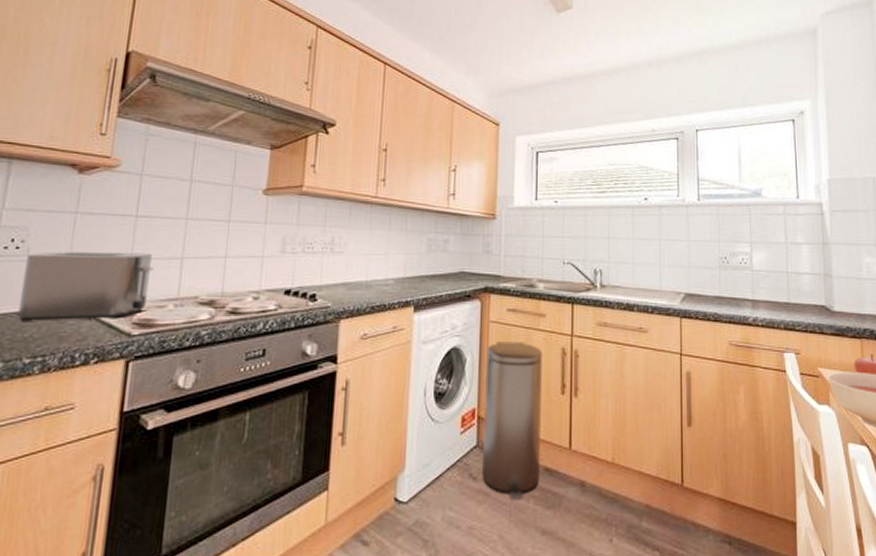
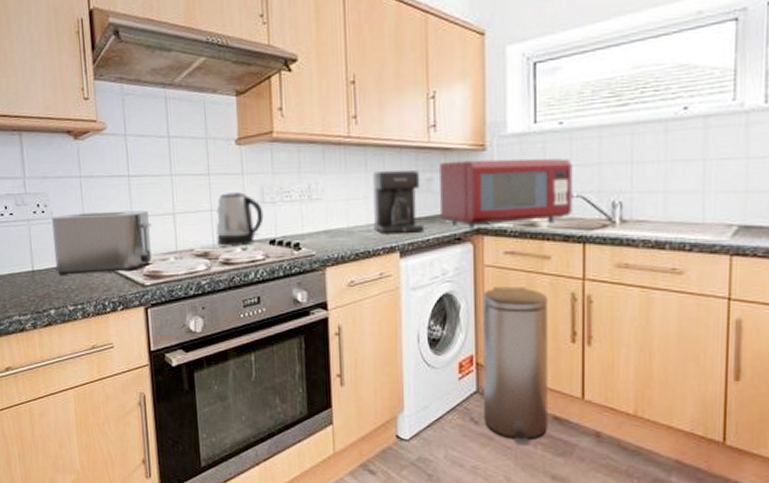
kettle: none [226,240,282,295] -> present [215,192,264,246]
coffee maker: none [391,231,439,289] -> present [373,170,425,235]
microwave: none [454,226,564,287] -> present [440,158,573,228]

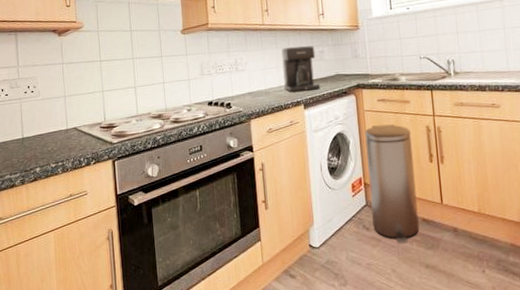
toaster: present [51,210,152,276] -> none [39,85,118,141]
kettle: present [215,192,264,246] -> none [166,68,203,109]
microwave: present [440,158,573,228] -> none [328,32,422,85]

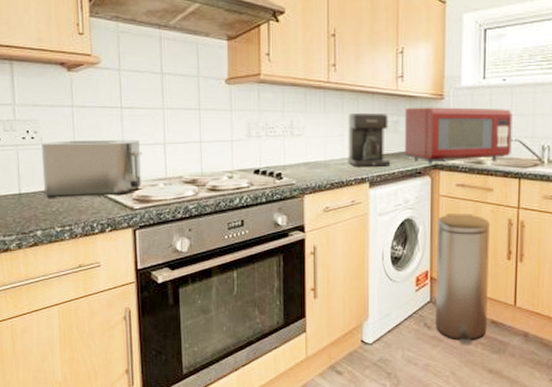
toaster: none [39,85,118,141] -> present [41,139,143,199]
microwave: none [328,32,422,85] -> present [405,107,513,164]

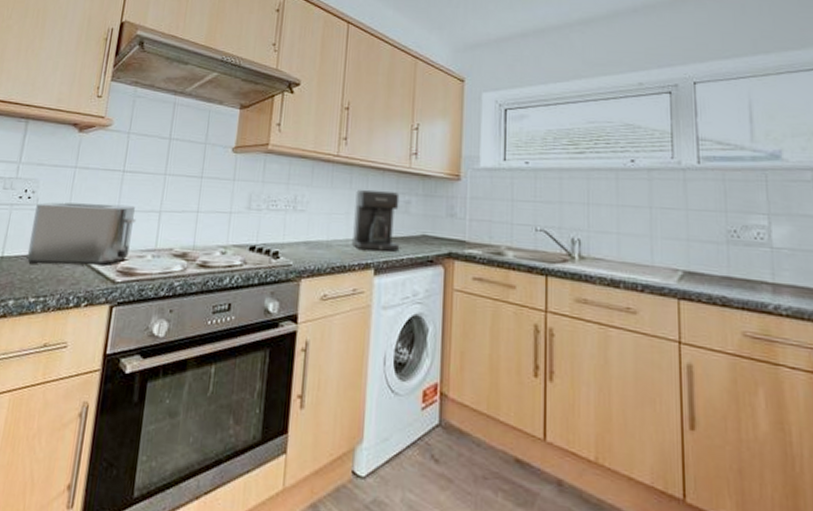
microwave: present [405,107,513,164] -> none [416,187,537,254]
pedal bin: present [436,213,490,345] -> none [445,312,512,491]

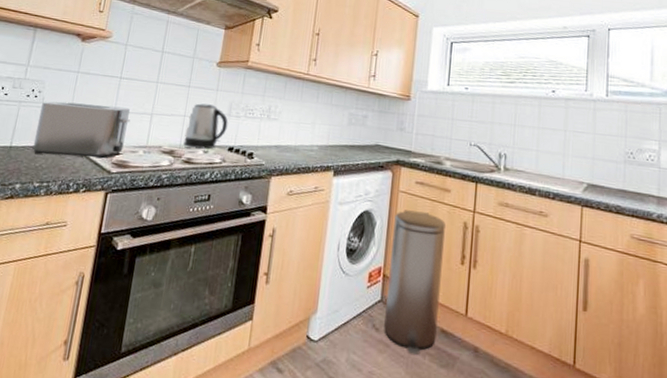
kettle: none [197,196,248,250] -> present [183,103,228,149]
coffee maker: present [351,190,400,252] -> none [315,104,359,158]
pedal bin: none [445,312,512,491] -> present [384,210,446,355]

